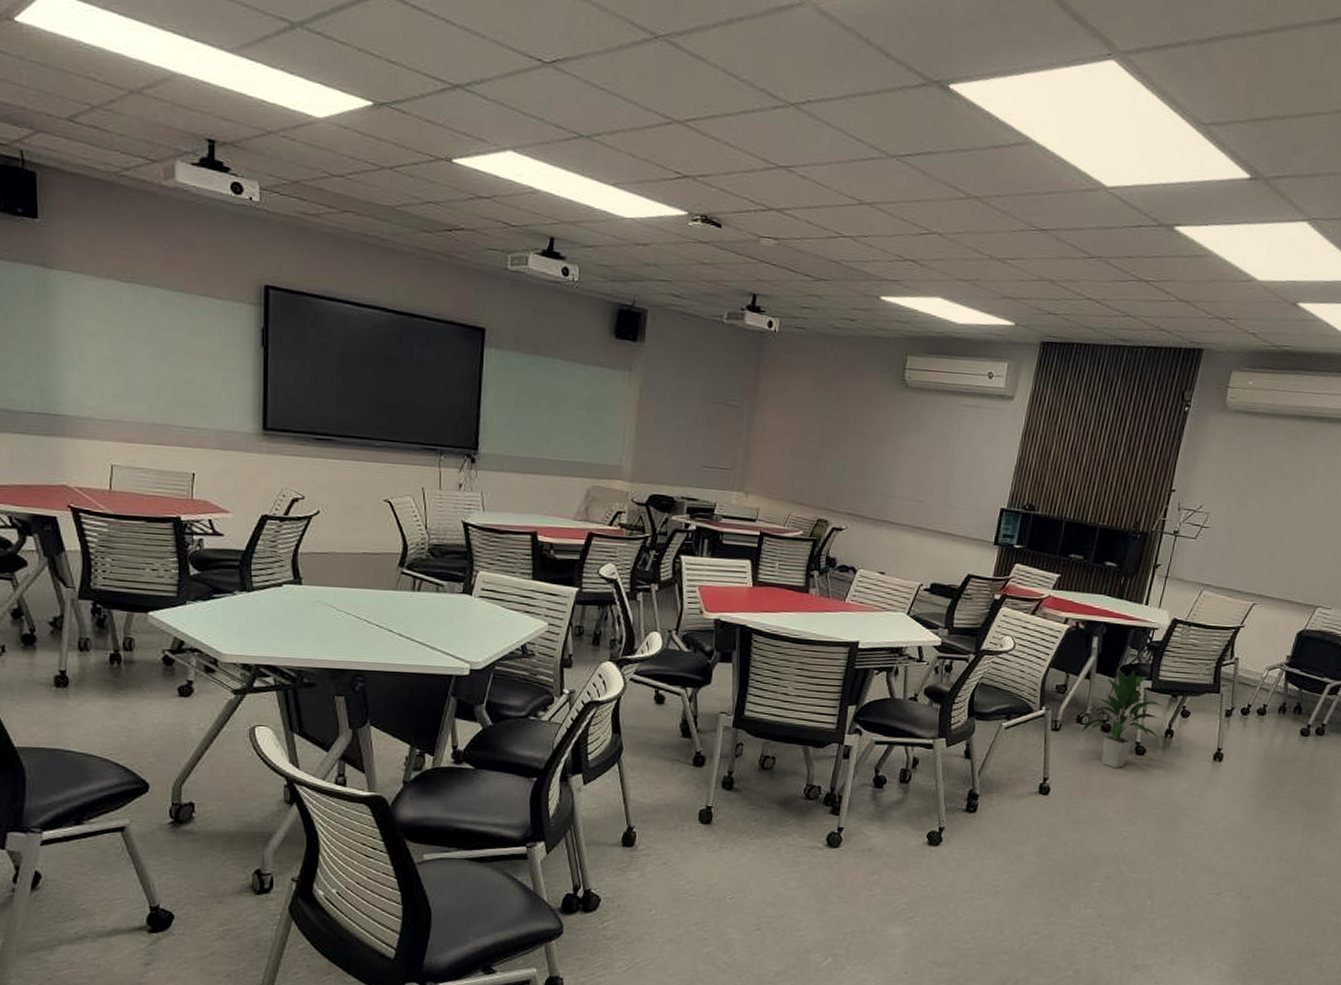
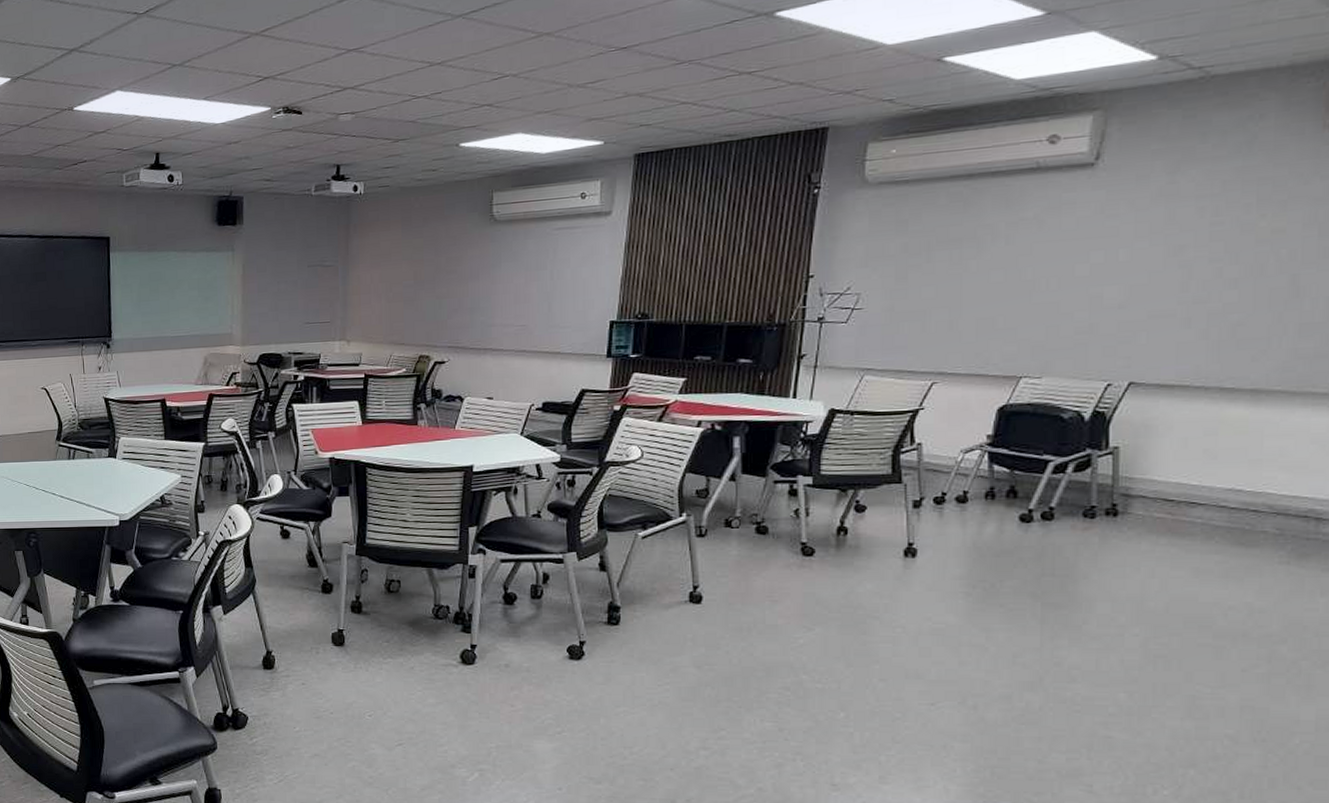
indoor plant: present [1082,668,1163,769] -> none [733,467,830,572]

